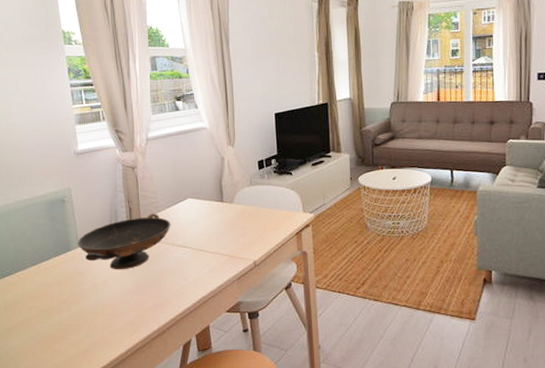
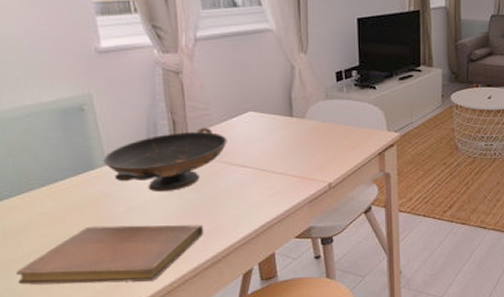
notebook: none [12,299,152,350] -> present [16,225,204,285]

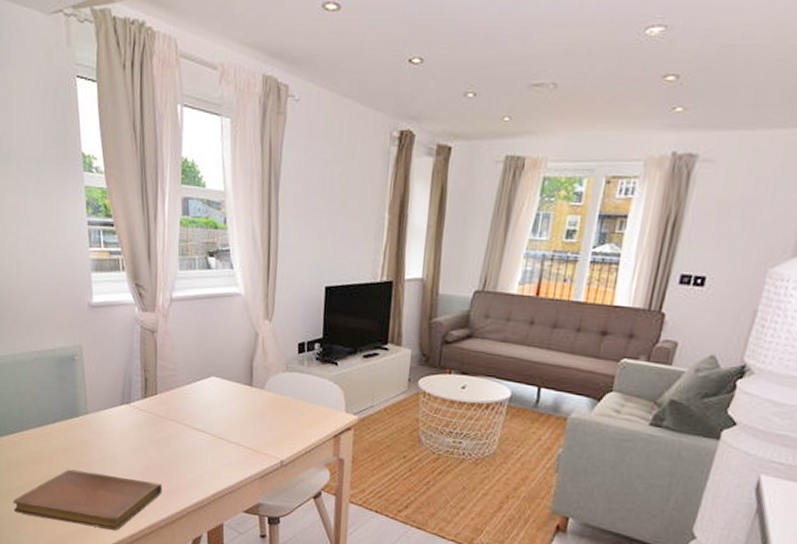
decorative bowl: present [103,127,228,192] -> none [86,387,191,447]

